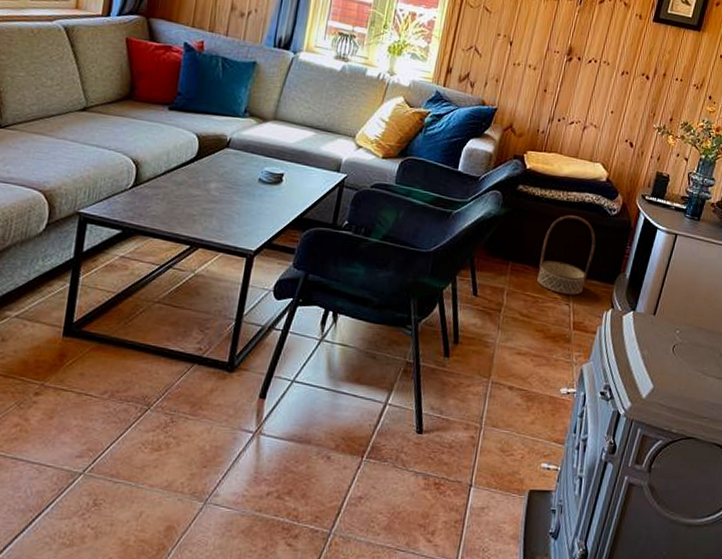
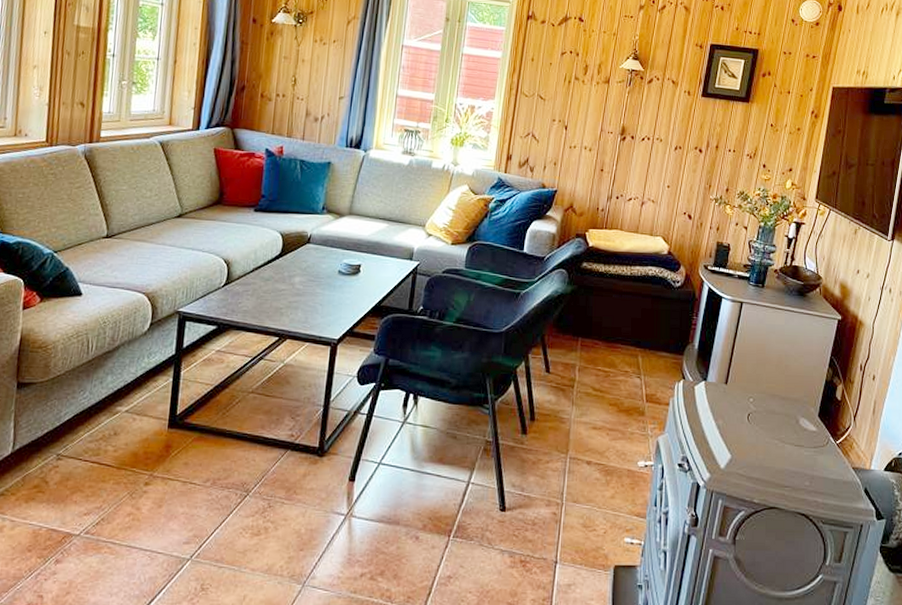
basket: present [537,215,596,295] -> none [607,289,662,368]

